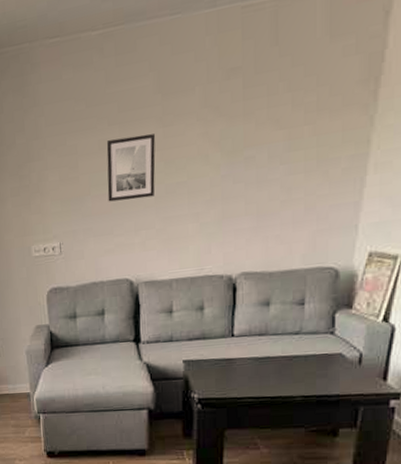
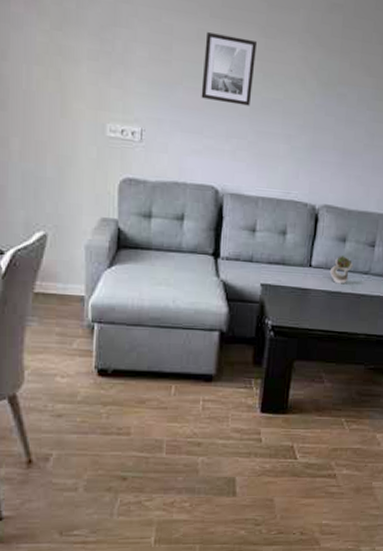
succulent plant: none [254,319,281,349] -> present [329,255,354,284]

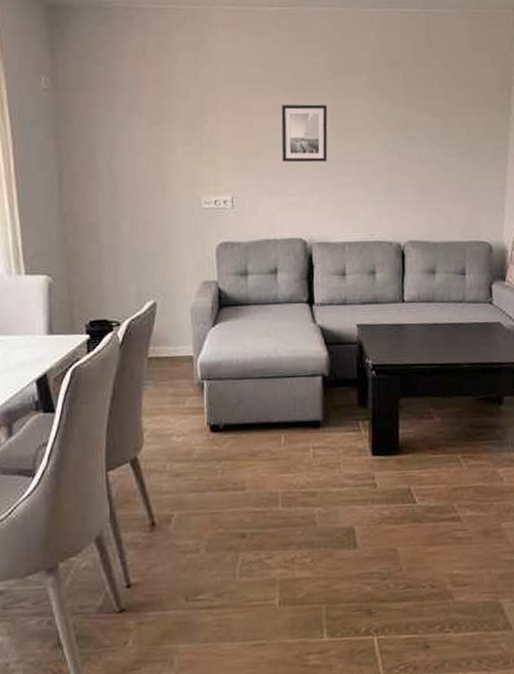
succulent plant: present [329,255,354,284] -> none [423,286,446,316]

